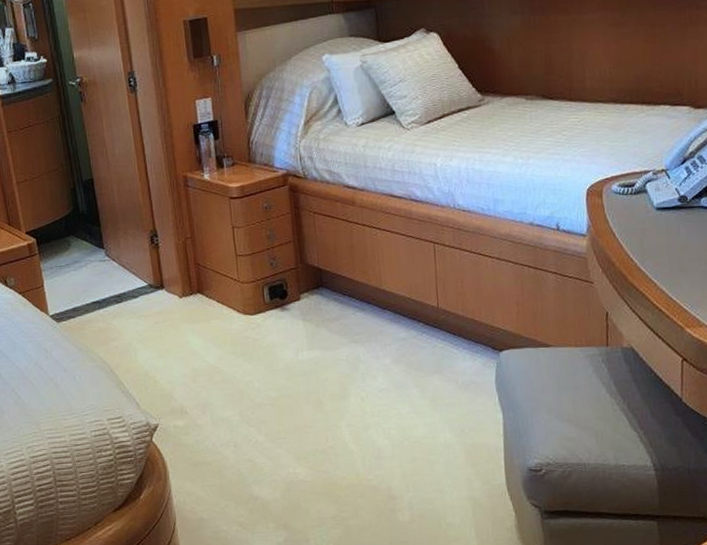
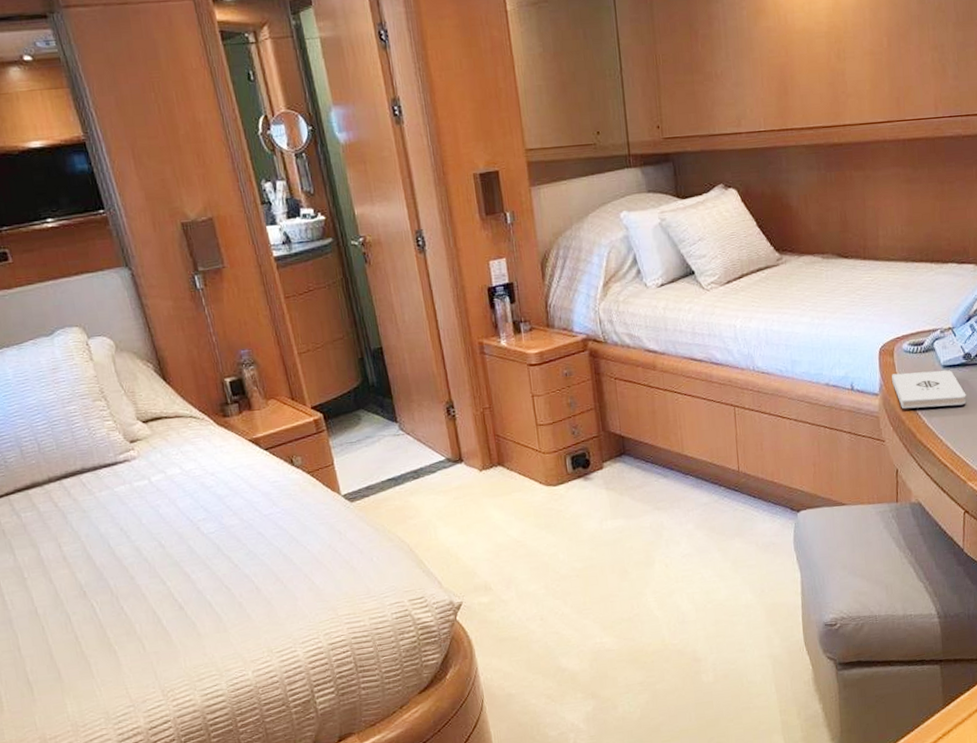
notepad: none [600,212,683,251] -> present [892,370,966,409]

